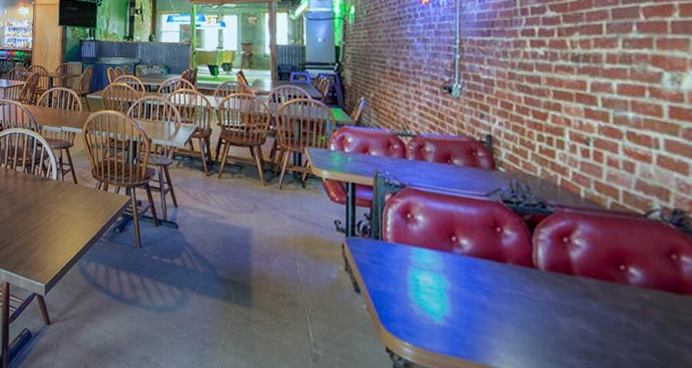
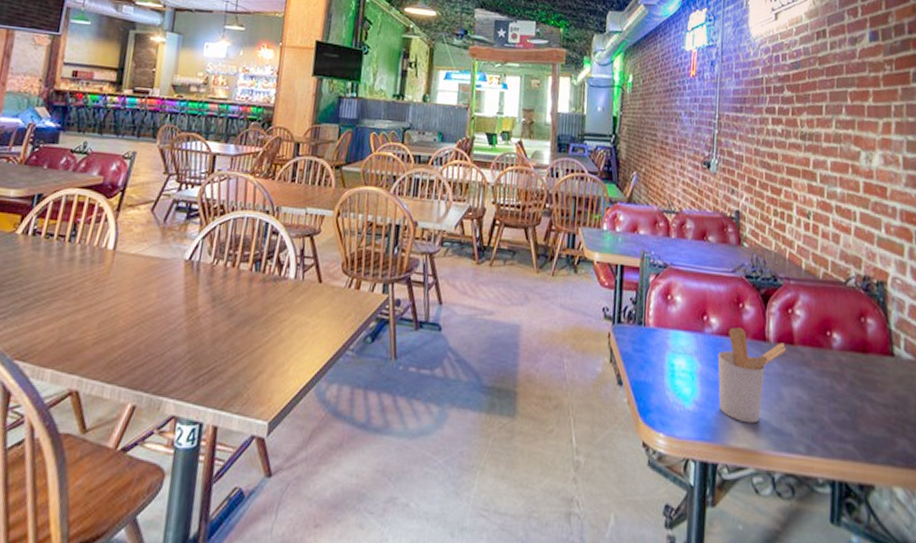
utensil holder: none [471,250,563,349] -> present [717,326,787,424]

